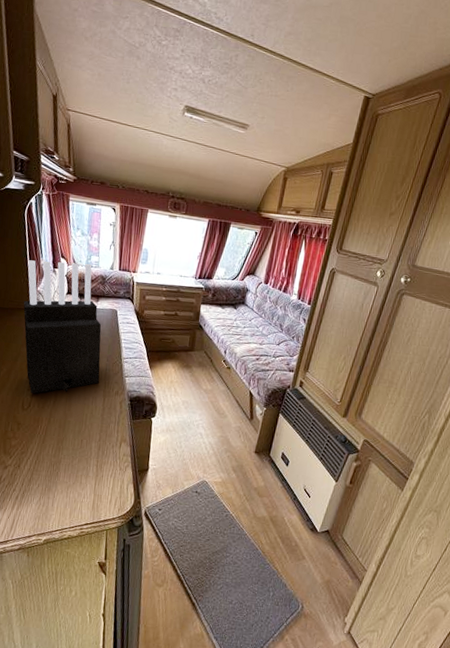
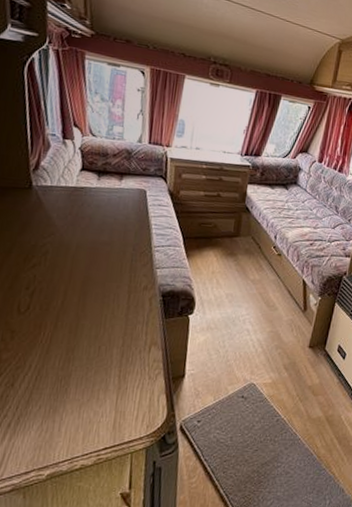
knife block: present [23,260,102,394] -> none [20,128,126,293]

